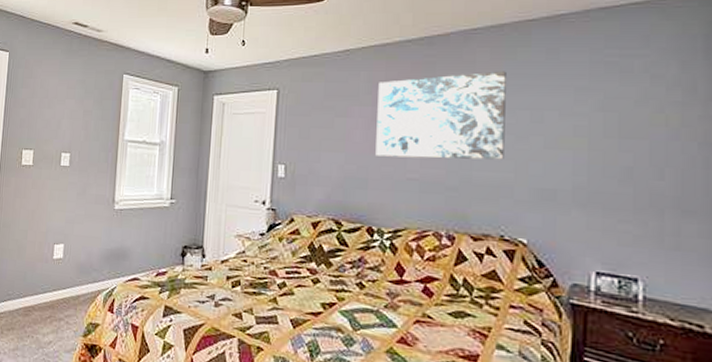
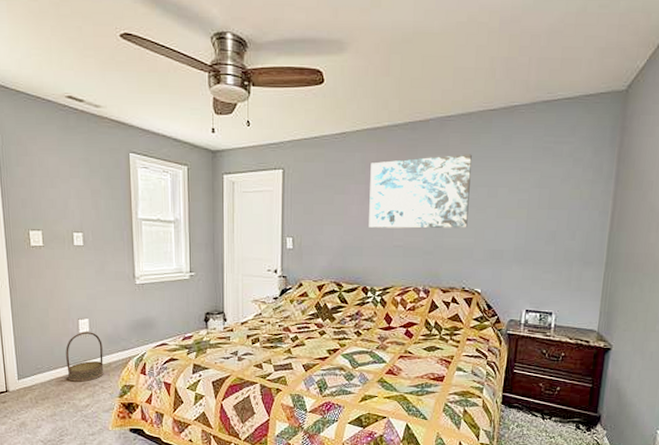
basket: none [36,258,74,315] -> present [66,332,104,382]

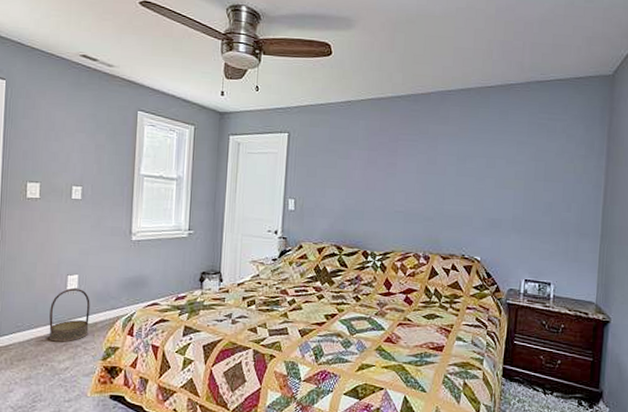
wall art: present [369,154,472,229] -> none [370,126,471,197]

